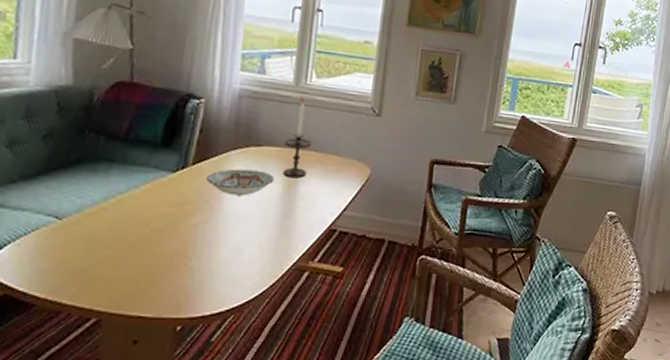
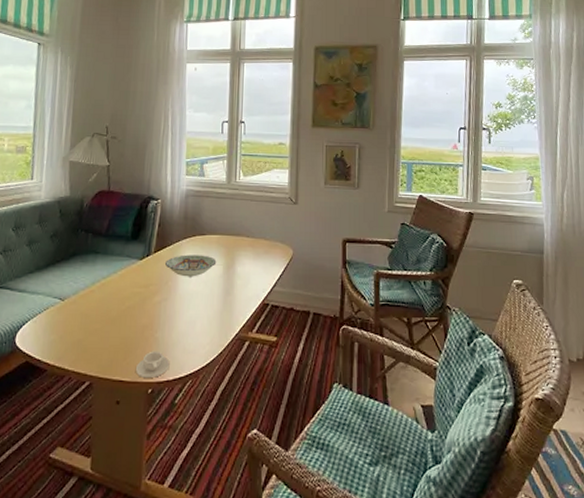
teacup: none [160,282,207,313] -> present [135,351,170,378]
candlestick: present [283,97,311,179] -> none [222,192,243,261]

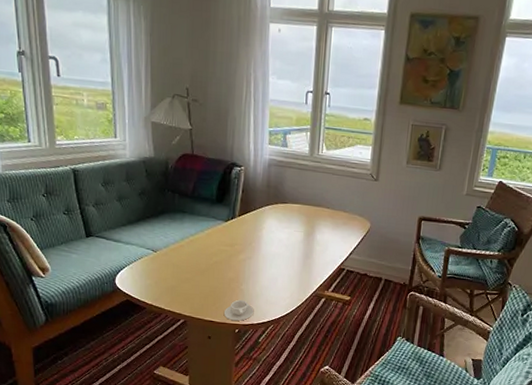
bowl: present [165,255,217,277] -> none [249,220,298,241]

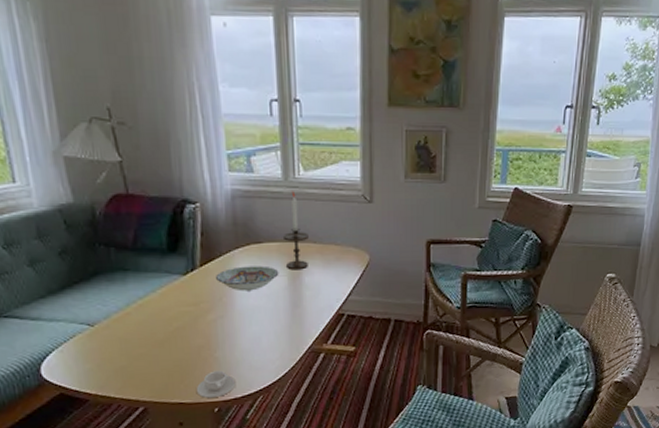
bowl: none [249,220,298,241] -> present [216,265,279,292]
candlestick: none [303,165,324,229] -> present [282,191,309,270]

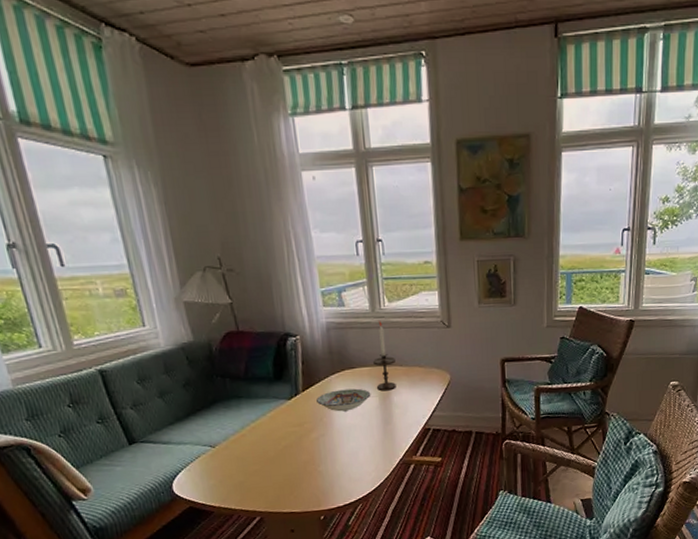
teacup: present [196,370,236,398] -> none [304,482,338,507]

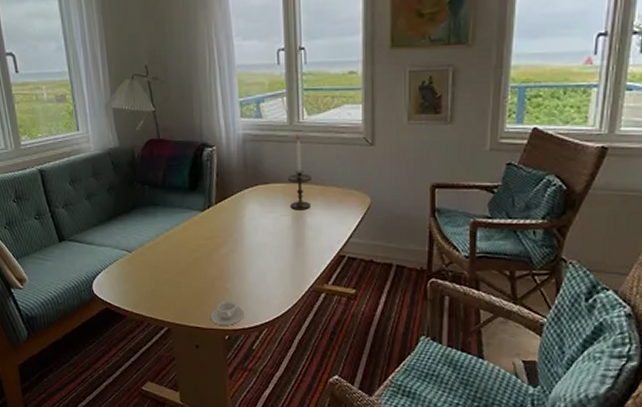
teacup: none [304,482,338,507] -> present [210,300,244,325]
bowl: present [316,388,371,412] -> none [228,205,284,229]

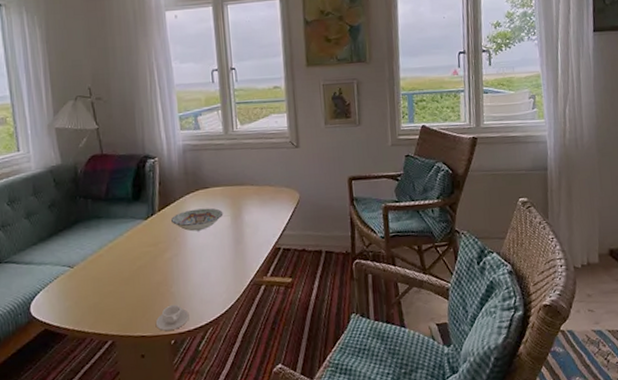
bowl: none [228,205,284,229] -> present [171,208,224,232]
candlestick: present [287,135,311,211] -> none [225,142,247,211]

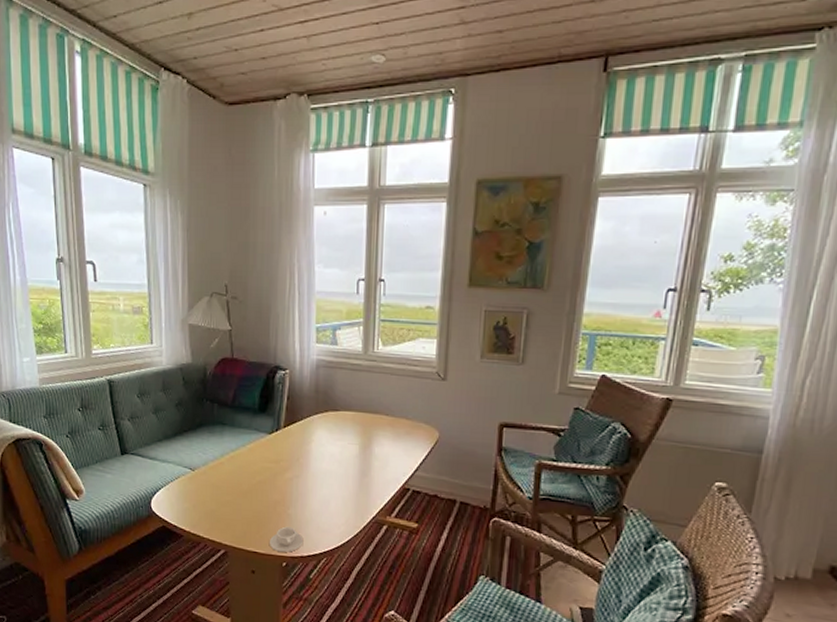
bowl: present [171,208,224,232] -> none [296,431,352,455]

